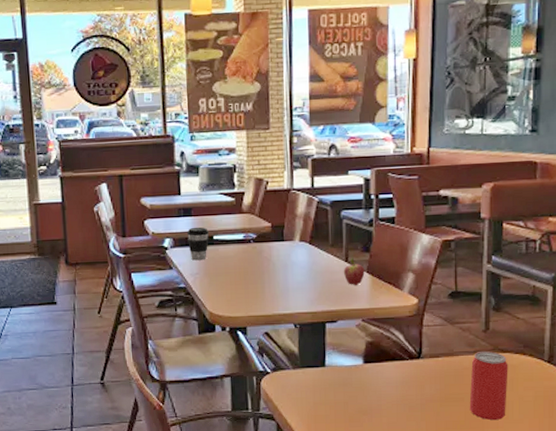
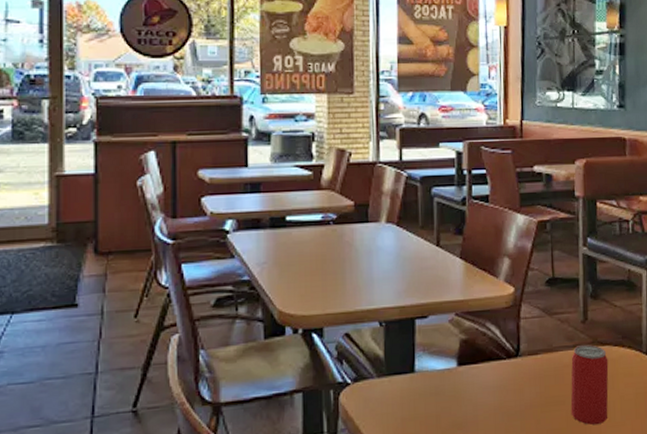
coffee cup: present [187,227,209,261] -> none [254,205,280,247]
fruit: present [343,256,365,286] -> none [434,239,458,274]

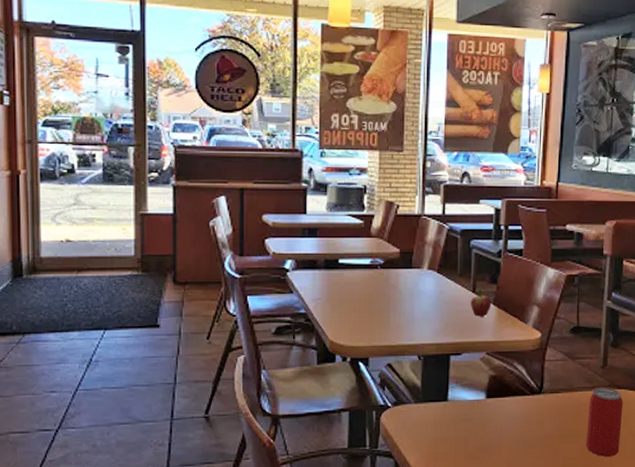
fruit: none [434,239,458,274] -> present [470,287,491,318]

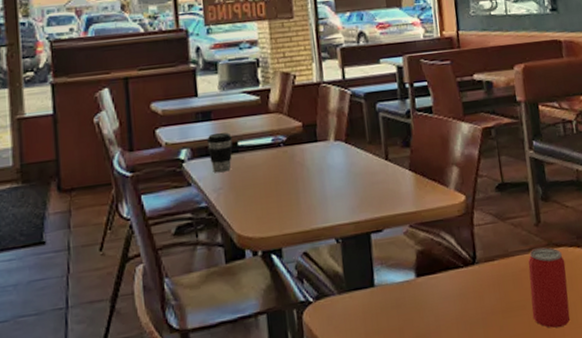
coffee cup: none [311,249,334,285] -> present [207,132,233,173]
fruit: present [470,287,491,318] -> none [384,152,408,187]

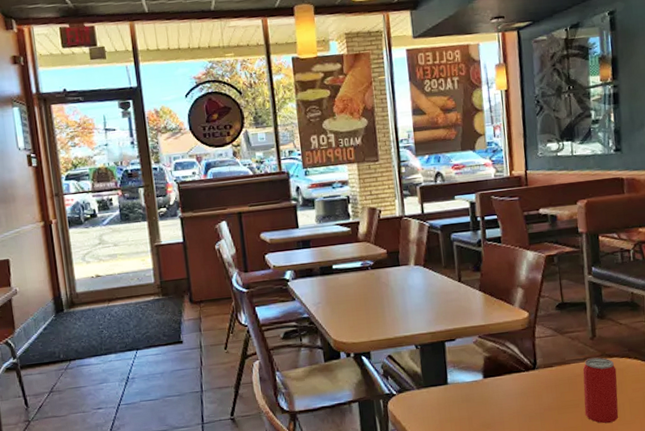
coffee cup: present [207,132,233,173] -> none [307,257,329,291]

